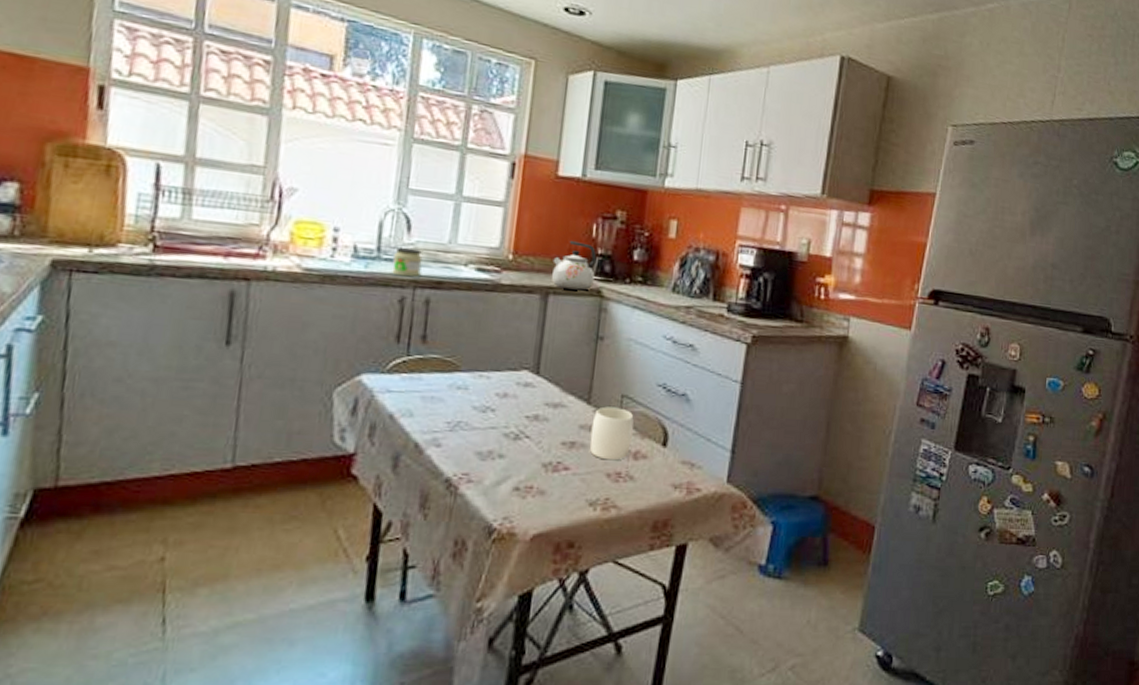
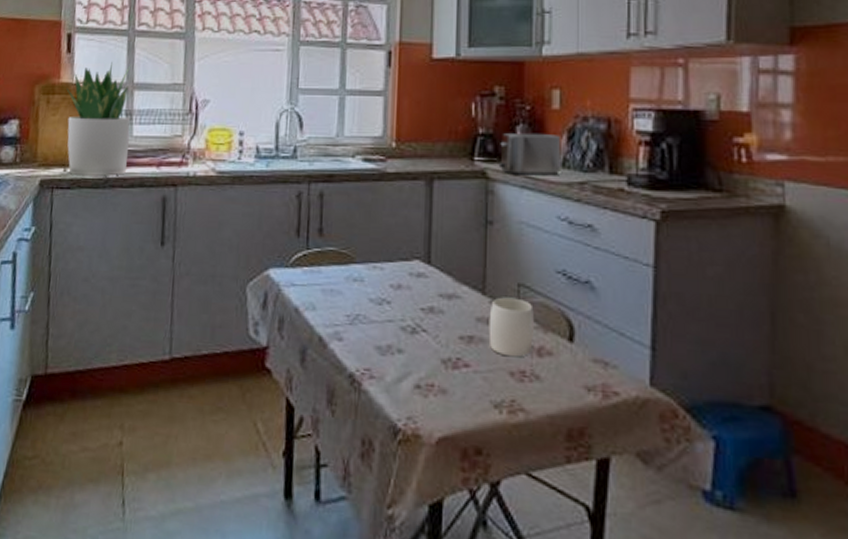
planter: none [94,129,193,263] -> present [66,62,131,177]
jar: present [392,247,423,278] -> none [289,145,315,173]
kettle: present [551,241,597,291] -> none [434,123,478,175]
toaster: none [613,256,674,298] -> present [498,133,561,175]

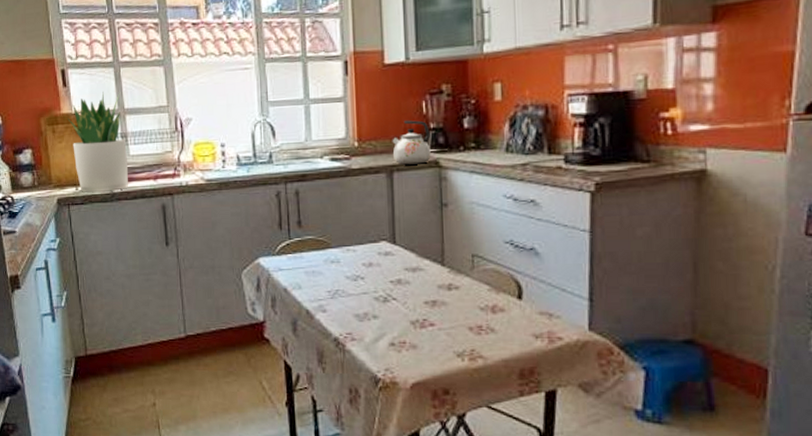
kettle: none [434,123,478,175] -> present [392,120,431,166]
mug: present [488,297,535,358] -> none [448,266,489,315]
toaster: present [498,133,561,175] -> none [449,123,504,162]

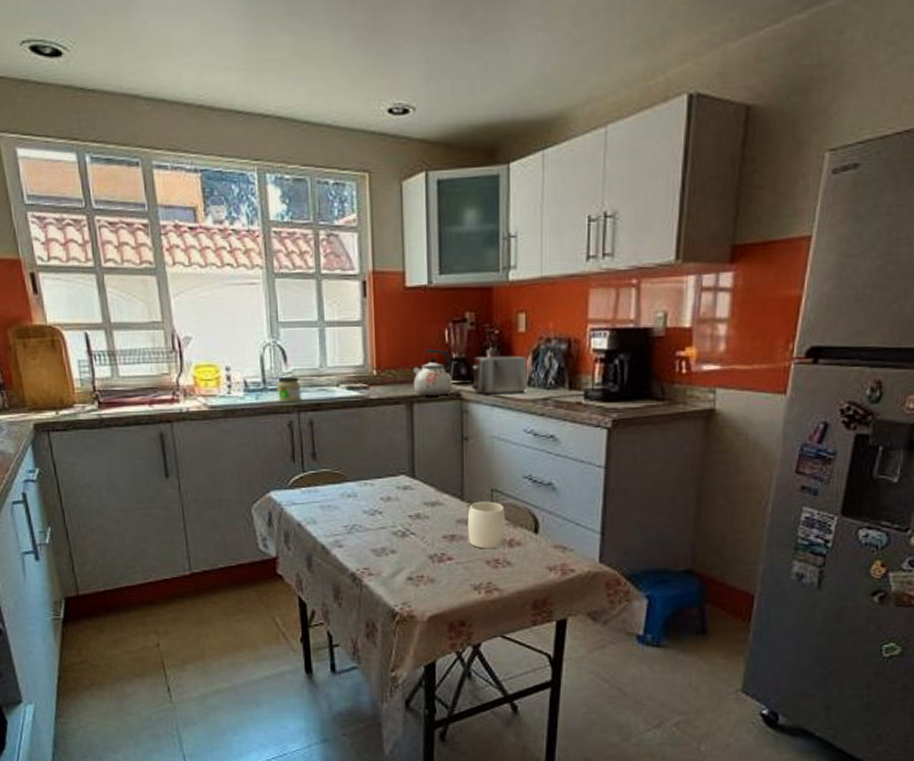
planter: present [67,92,129,193] -> none [41,302,119,418]
jar: none [266,151,288,175] -> present [277,377,302,403]
mug: none [448,266,489,315] -> present [467,501,506,549]
toaster: none [449,123,504,162] -> present [471,356,527,395]

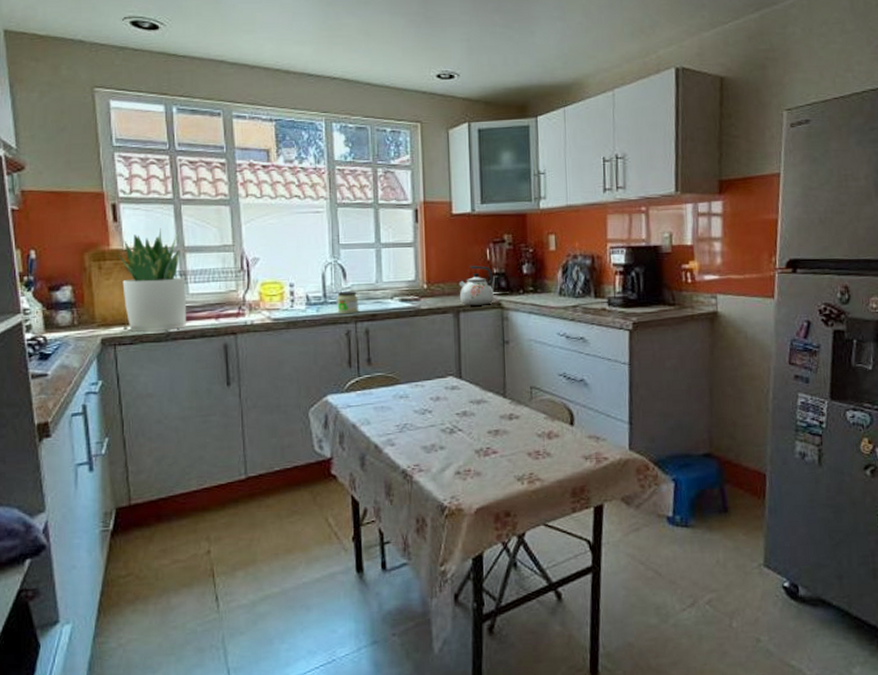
planter: none [41,302,119,418] -> present [117,229,187,333]
mug: present [467,501,506,549] -> none [509,397,545,442]
toaster: present [471,356,527,395] -> none [510,270,558,304]

